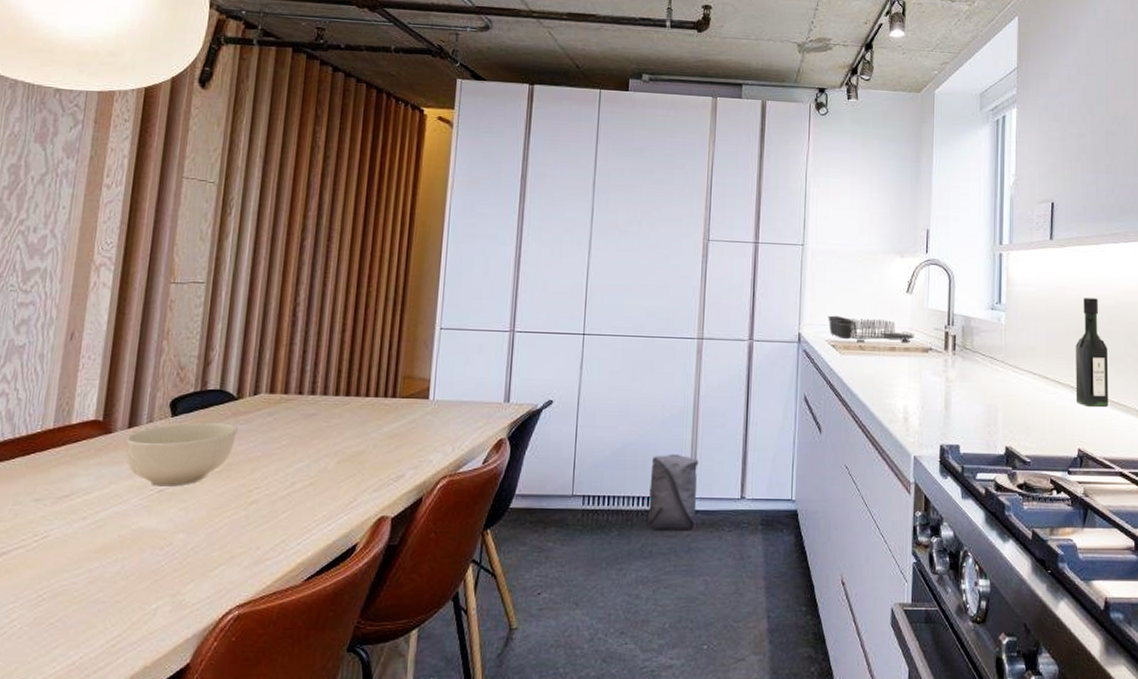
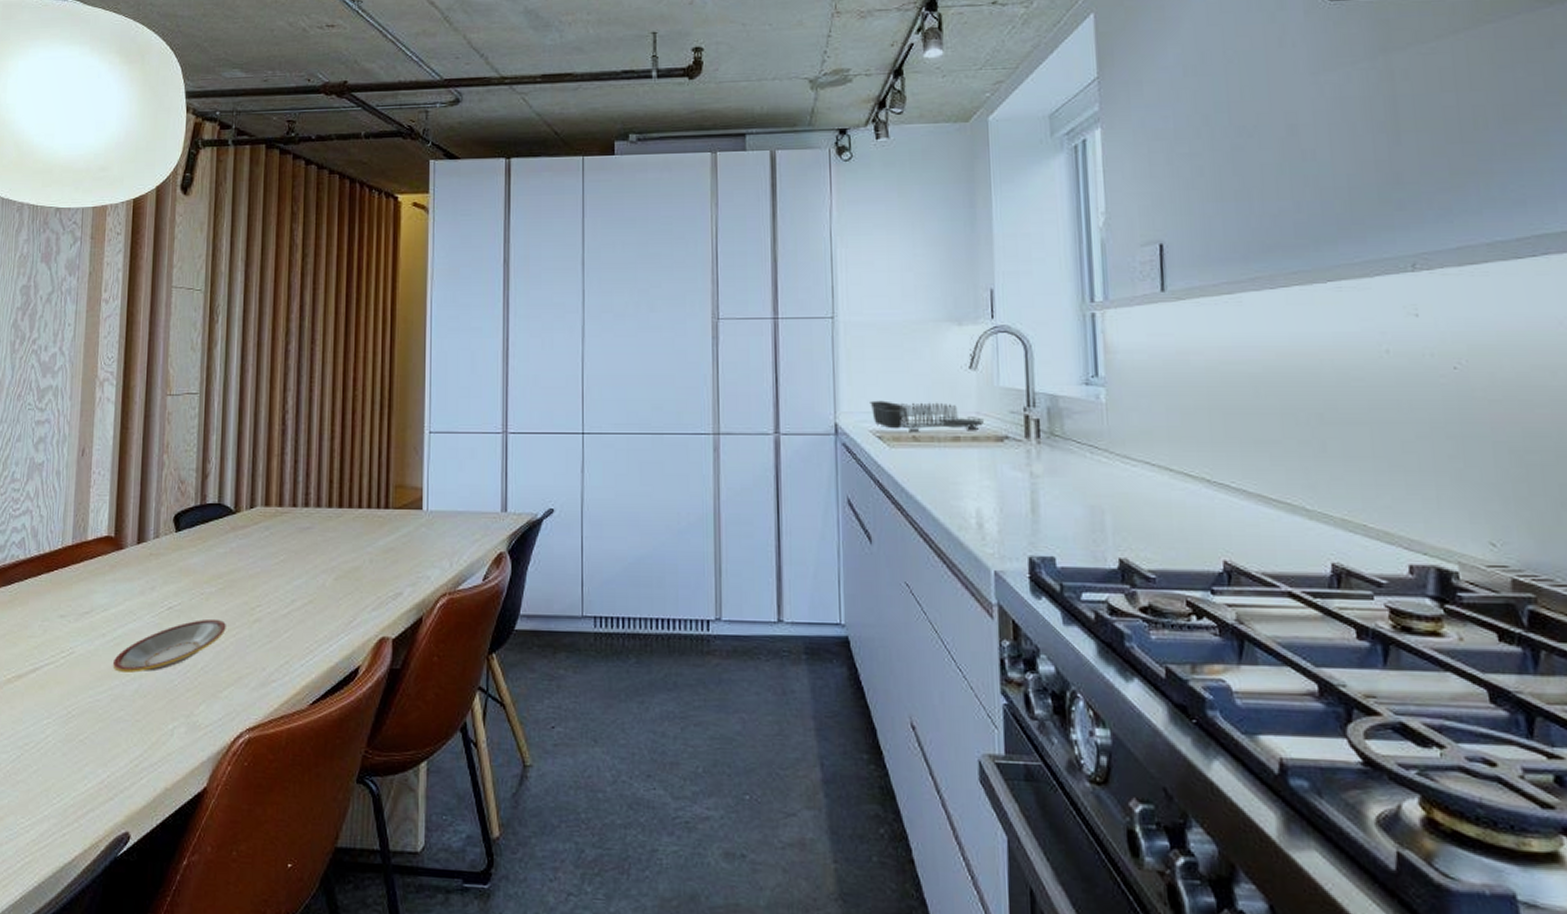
plate: none [92,501,221,554] -> present [112,618,226,673]
bowl: present [125,422,238,487] -> none [136,538,237,604]
backpack: present [644,454,700,532] -> none [665,569,730,661]
bottle: present [1075,298,1109,408] -> none [1209,364,1264,507]

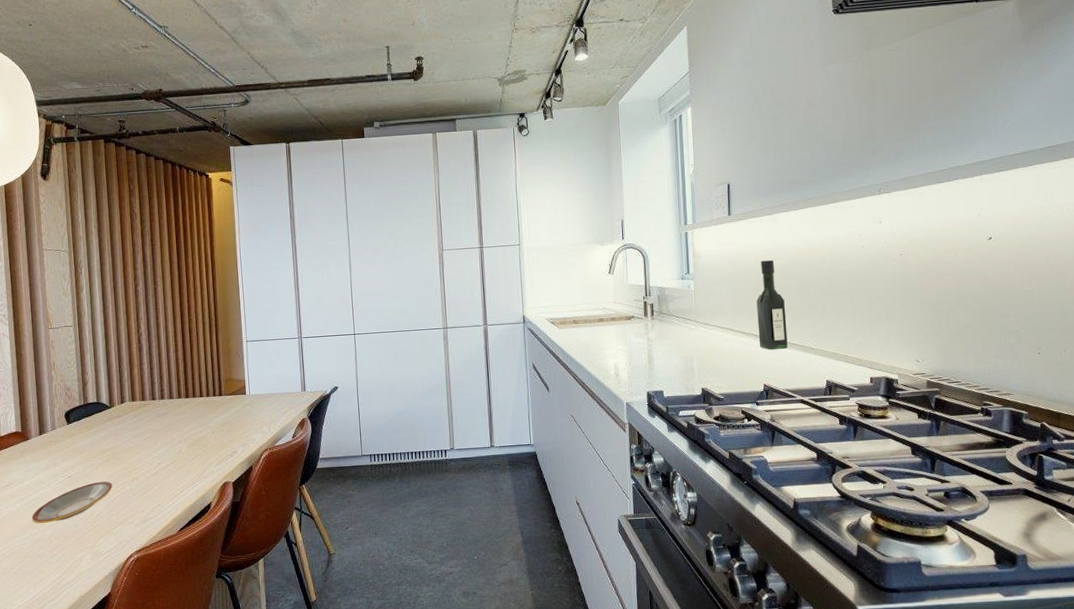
dish rack: present [870,400,985,433] -> none [545,297,619,318]
bottle: none [1209,364,1264,507] -> present [756,260,788,350]

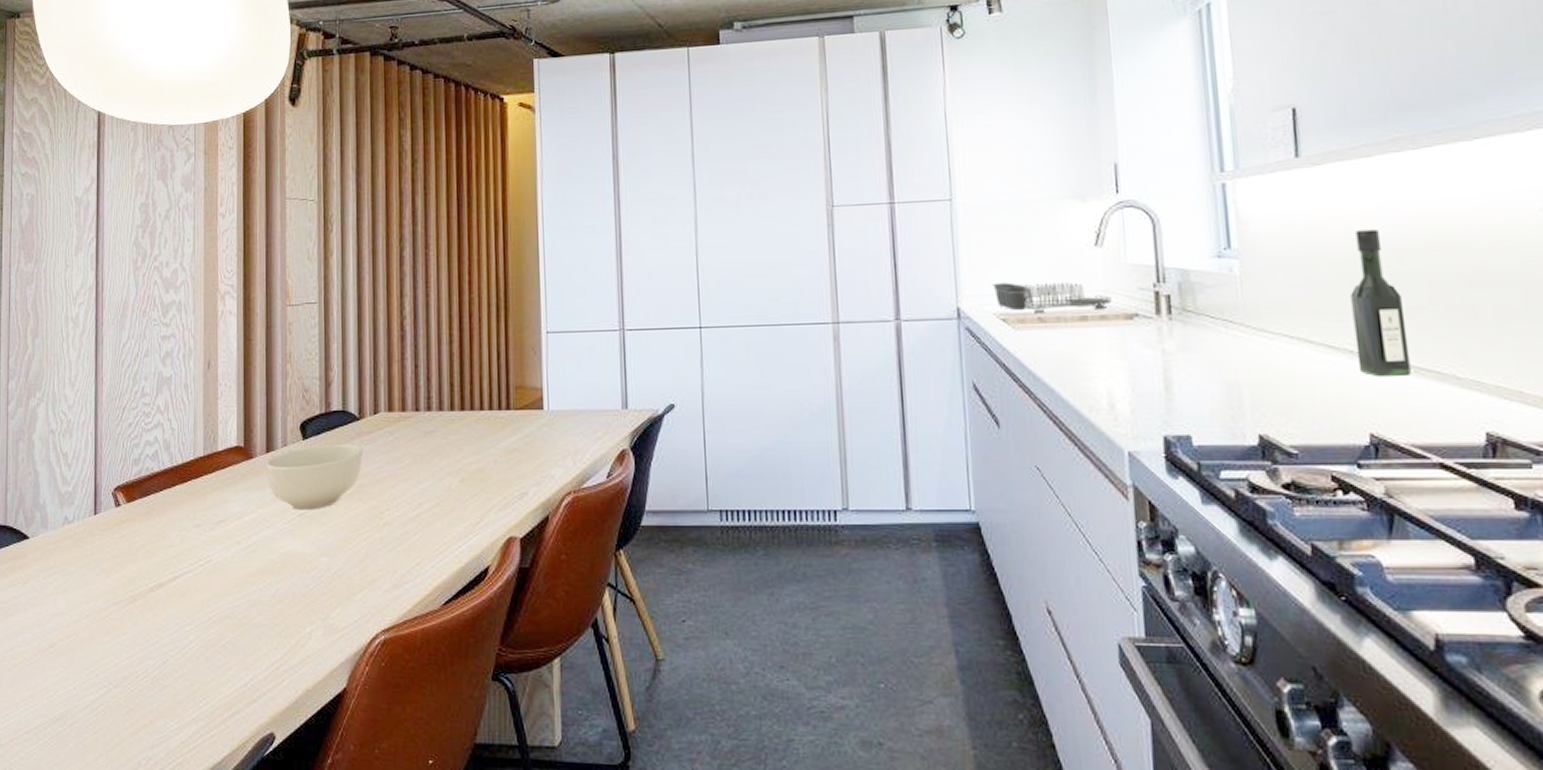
plate: present [31,481,113,523] -> none [249,523,357,578]
bowl: none [39,425,114,474] -> present [266,444,363,510]
dish rack: none [545,297,619,318] -> present [992,281,1113,314]

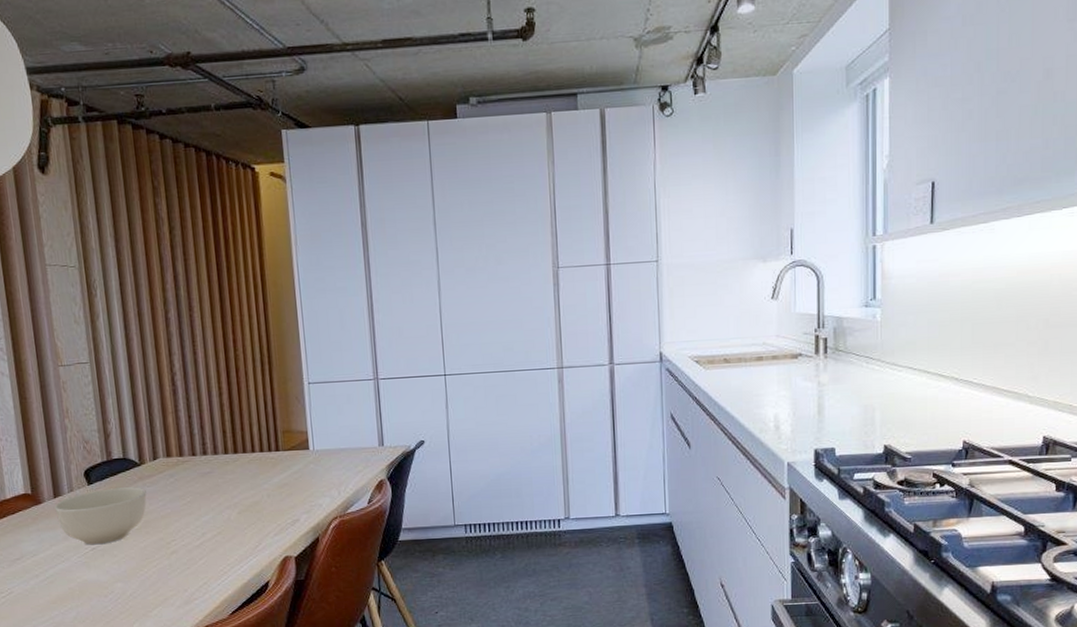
dish rack: present [992,281,1113,314] -> none [689,329,783,356]
bottle: present [1350,229,1412,378] -> none [960,282,998,398]

